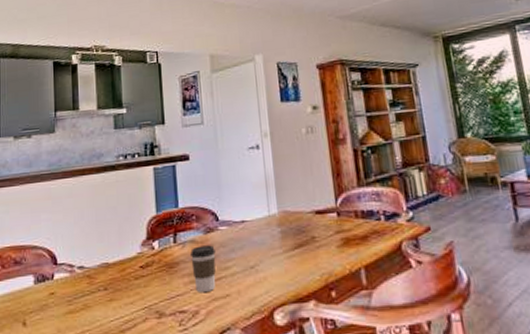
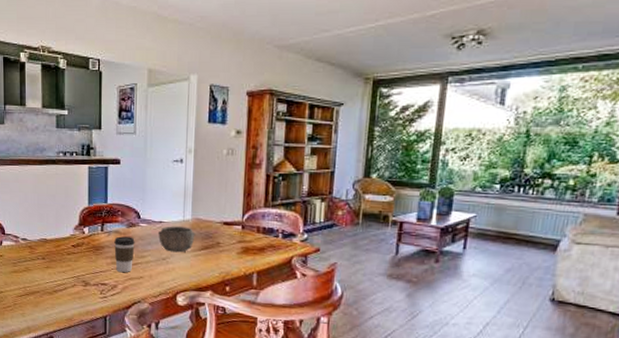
bowl: none [241,223,285,257] -> present [157,226,196,253]

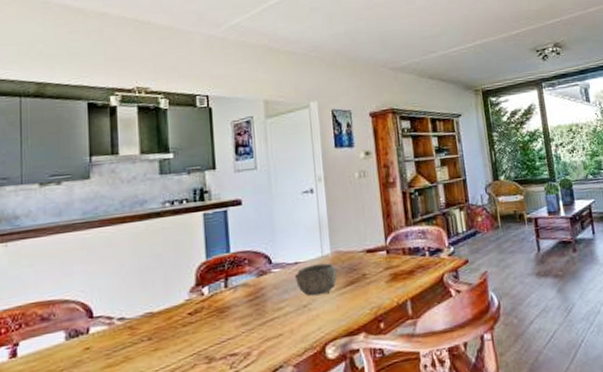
coffee cup: present [114,236,135,273] -> none [242,287,269,335]

